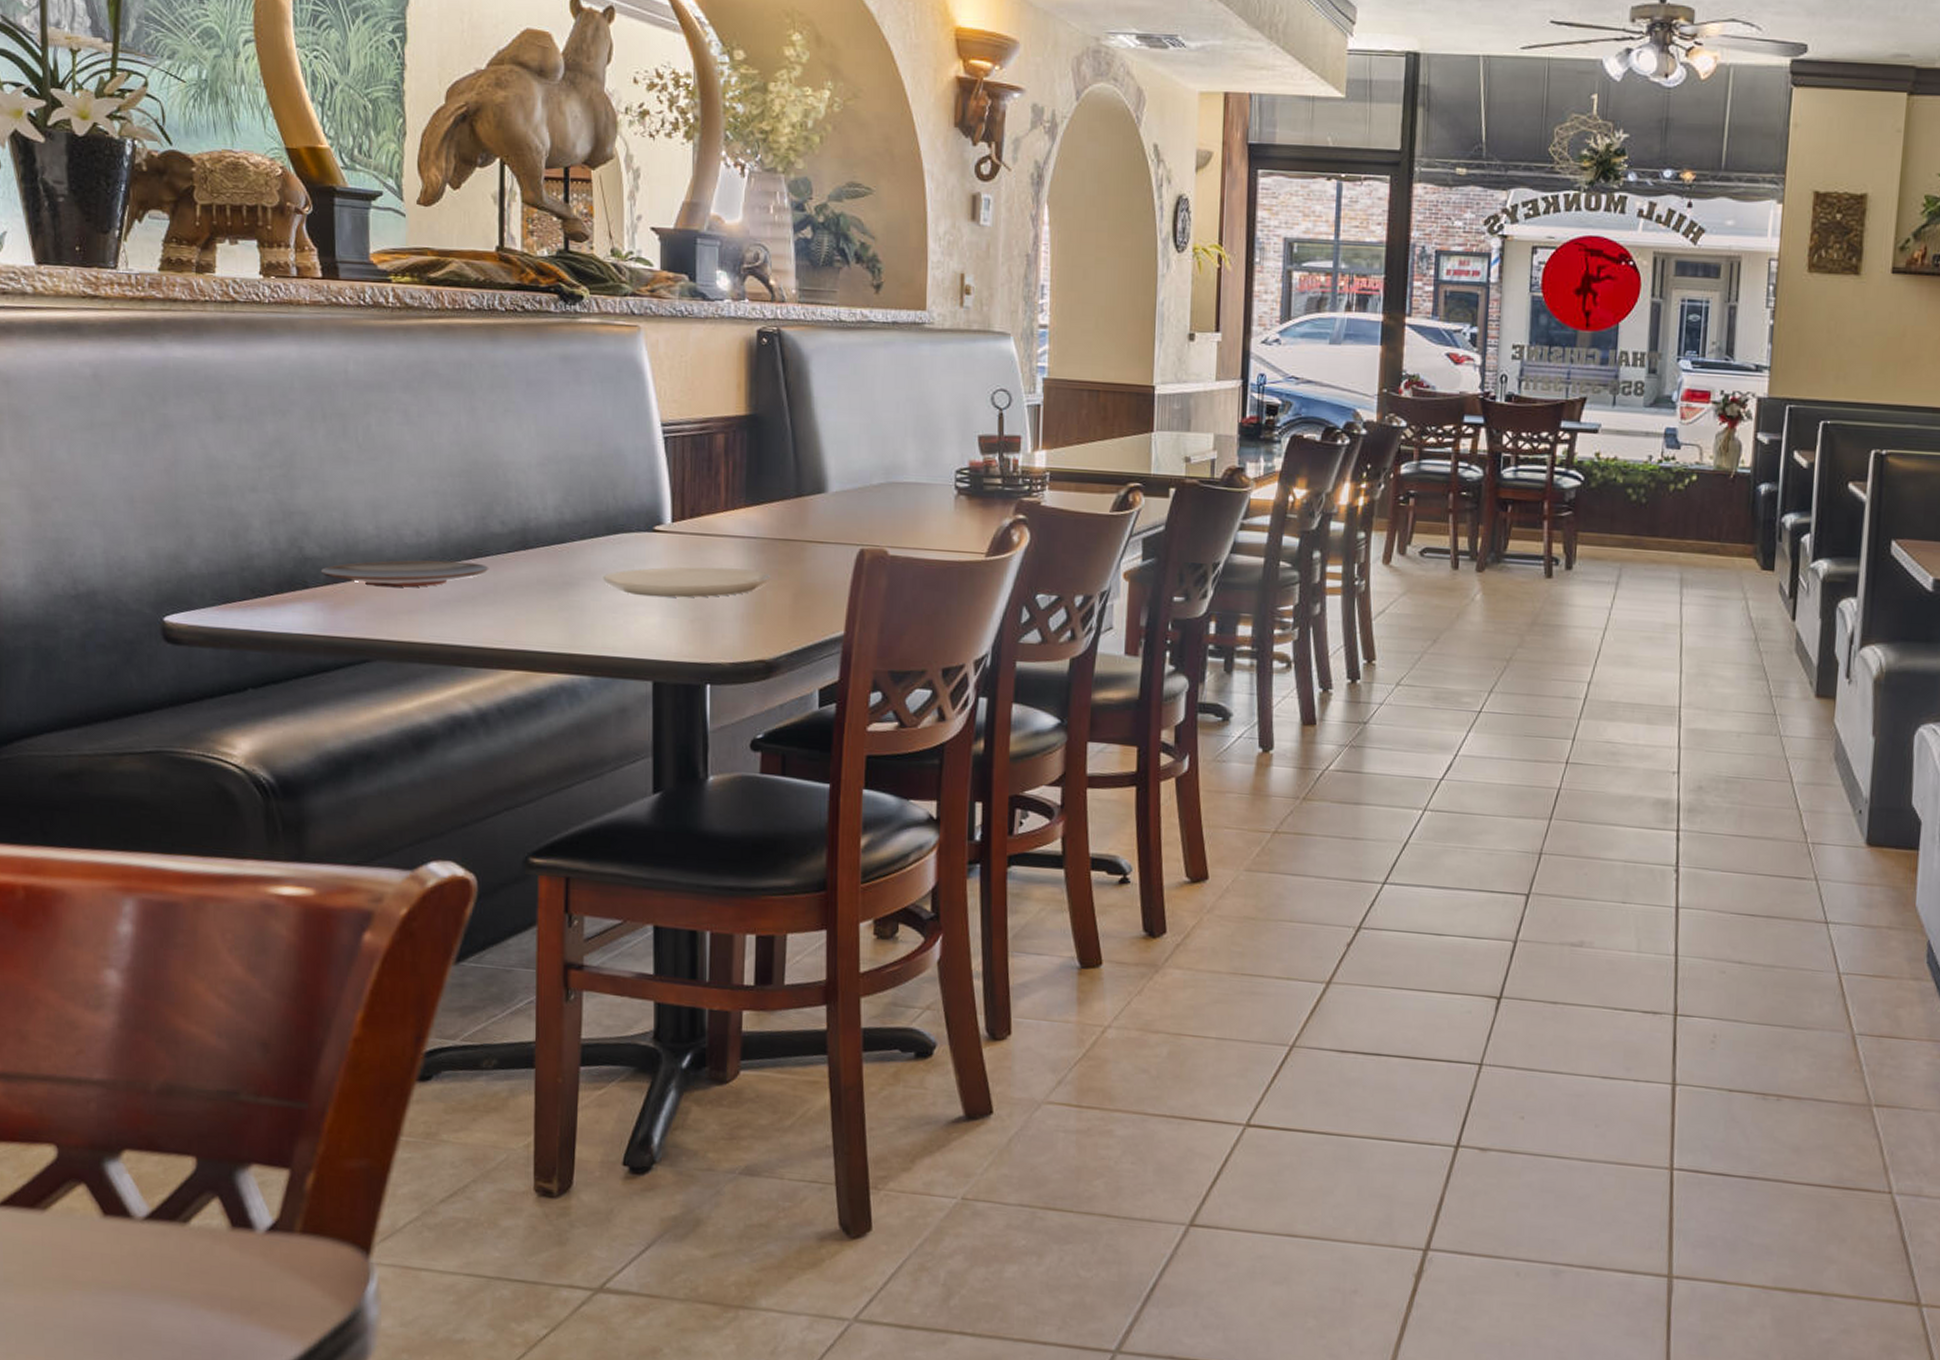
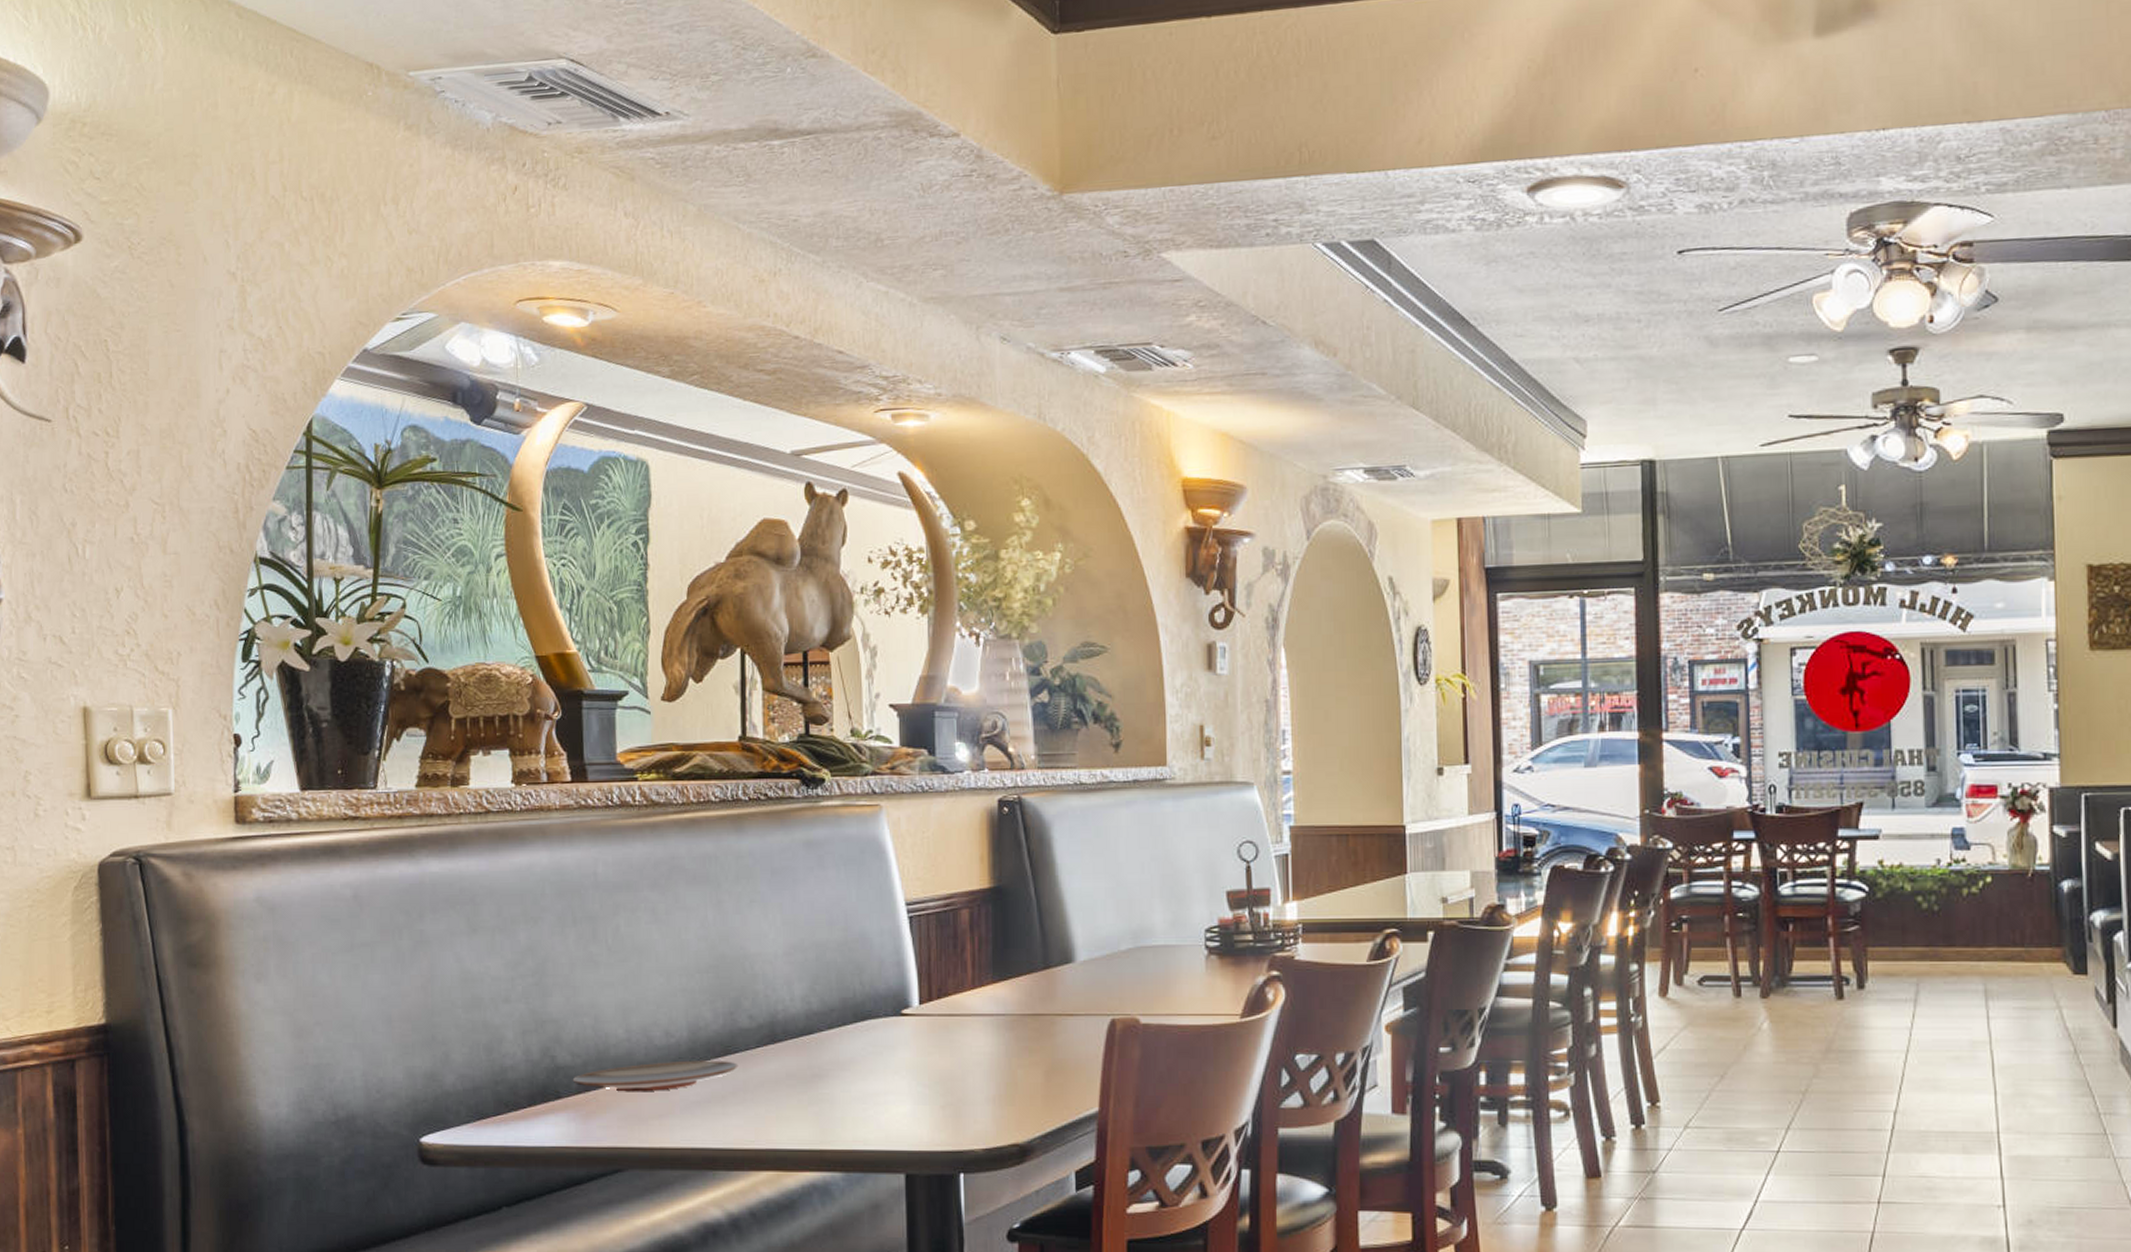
plate: present [603,567,771,598] -> none [852,1048,1021,1084]

